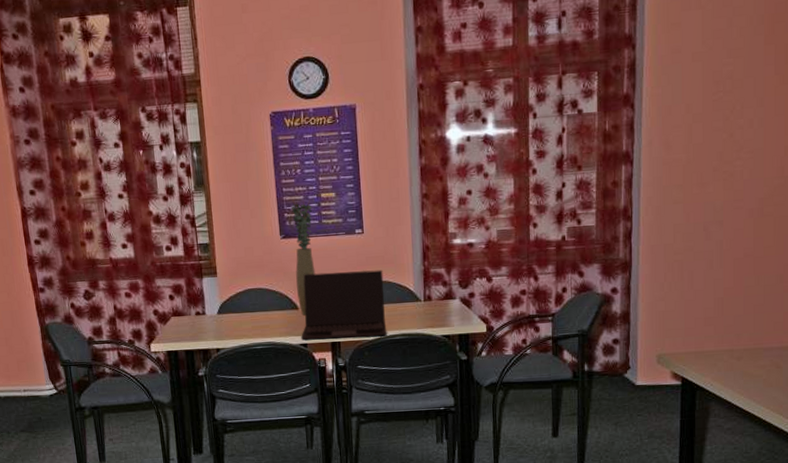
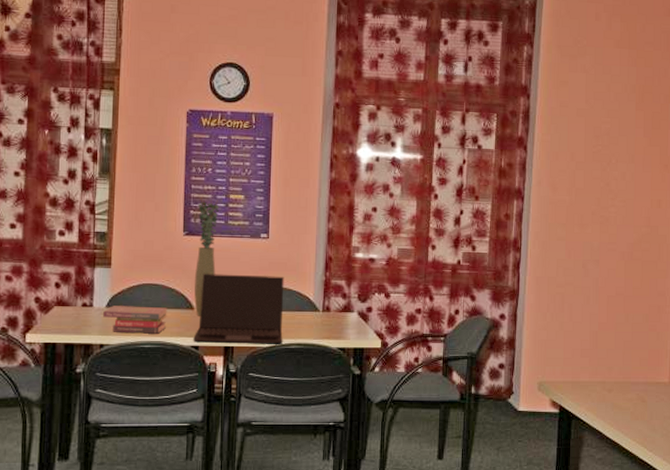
books: none [215,310,274,337] -> present [103,306,167,334]

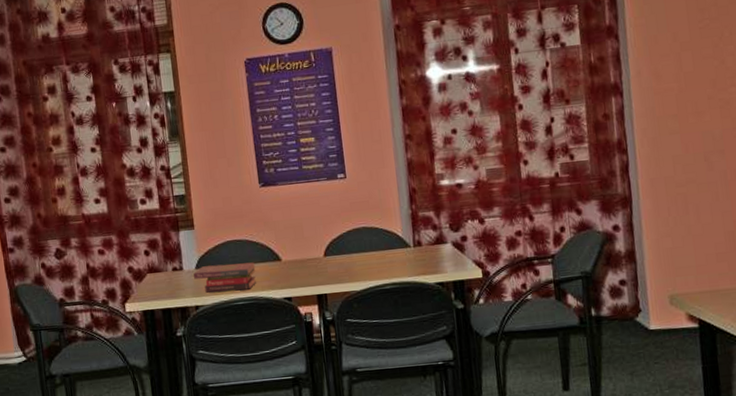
laptop: present [193,274,284,344] -> none [284,215,376,293]
vase: present [194,196,220,316] -> none [269,145,298,267]

